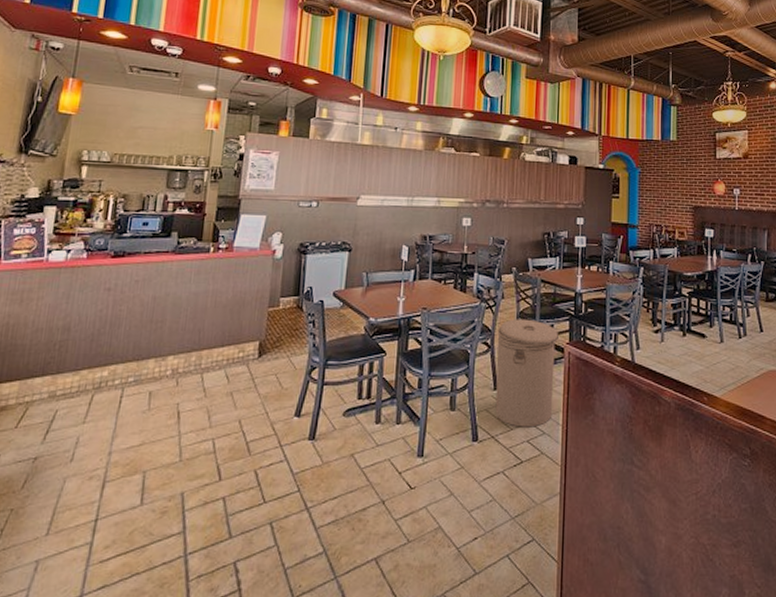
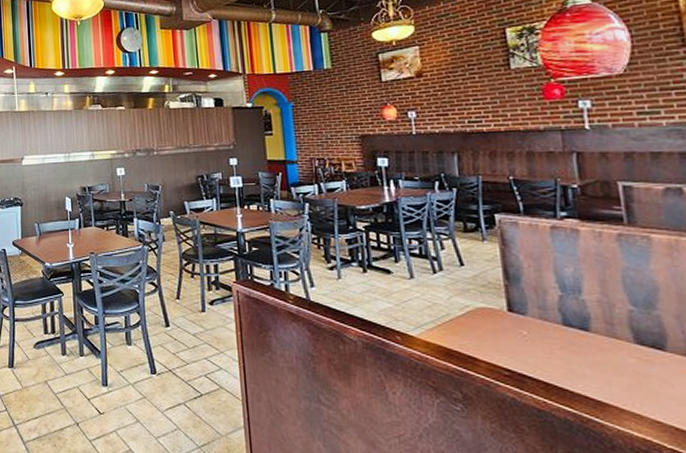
can: present [495,319,558,427] -> none [163,260,228,363]

